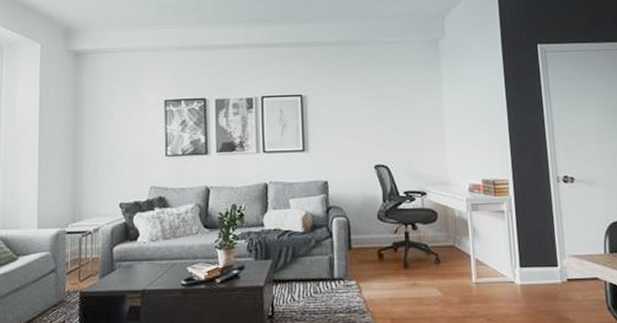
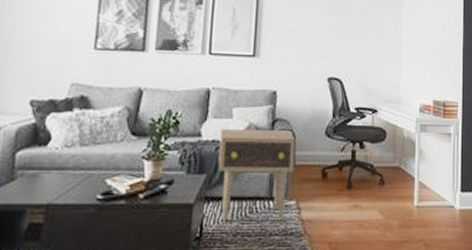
side table: none [280,217,351,301] -> present [218,129,296,221]

